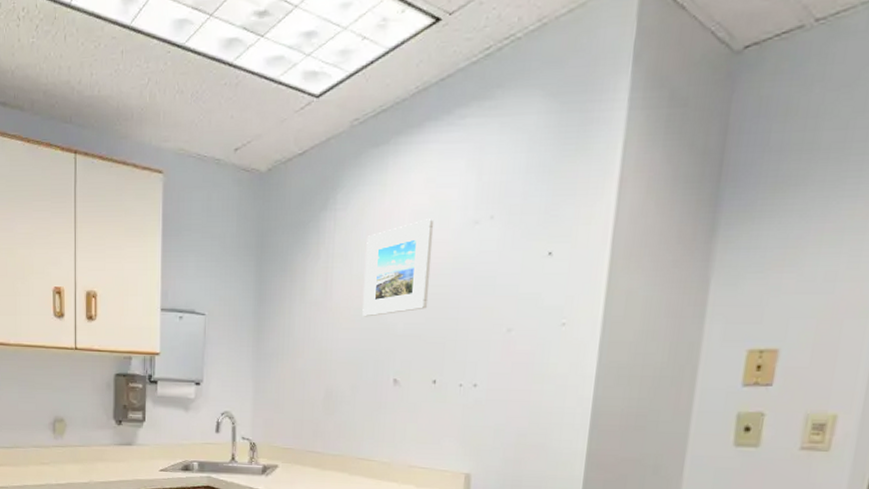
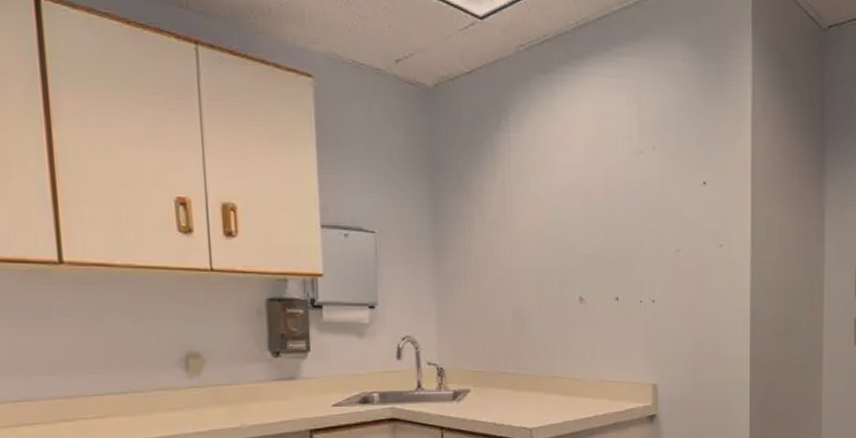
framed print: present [362,219,434,317] -> none [542,146,605,237]

